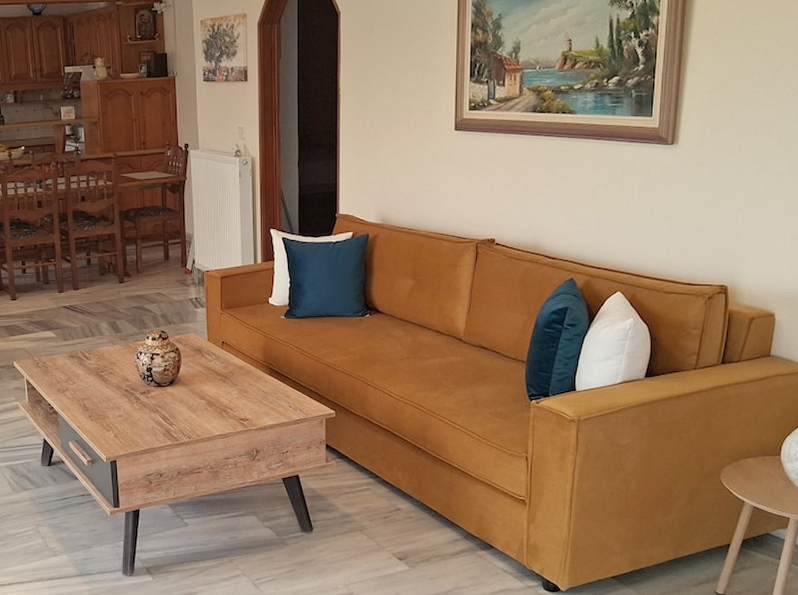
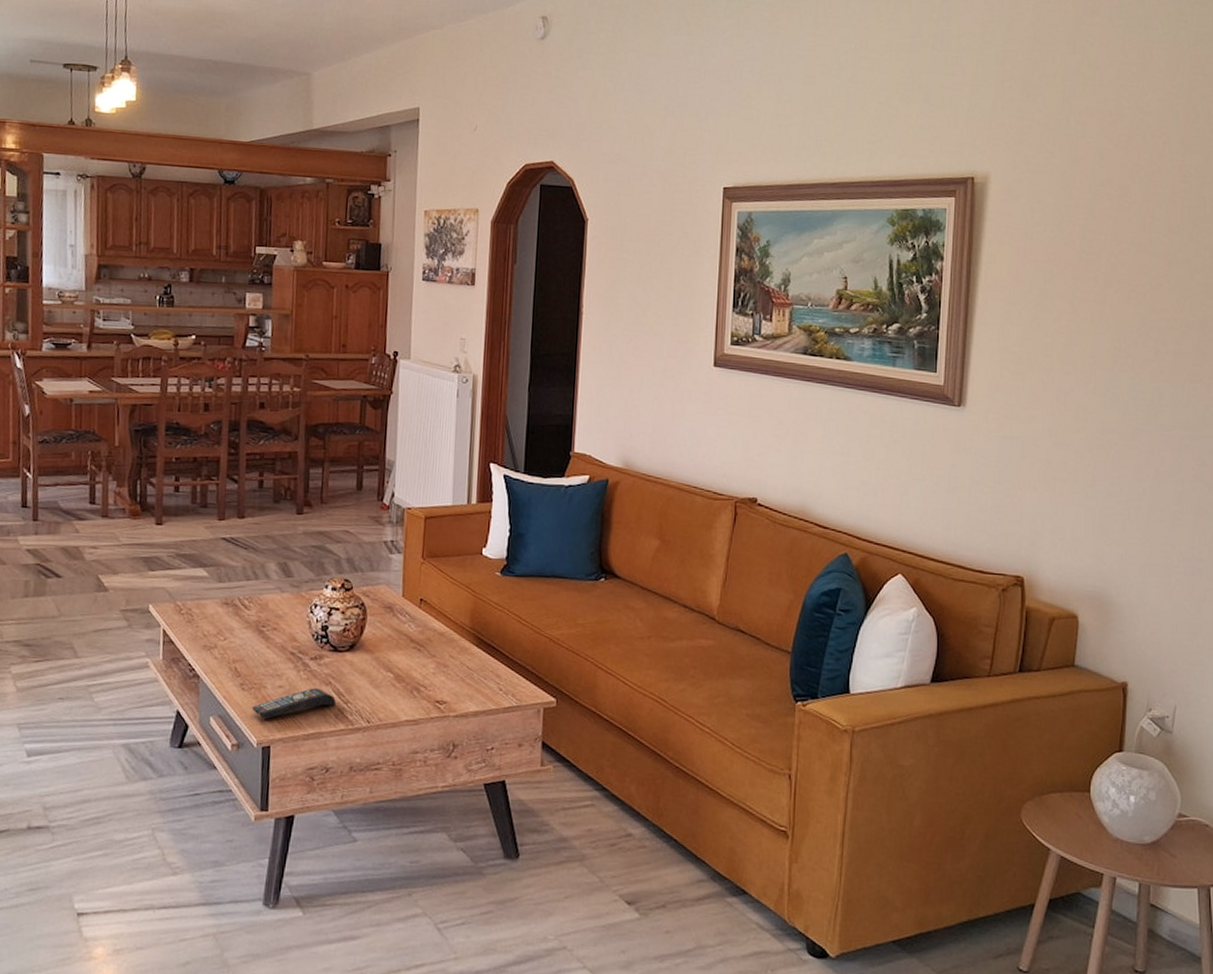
remote control: none [99,415,163,440] -> present [251,688,336,719]

